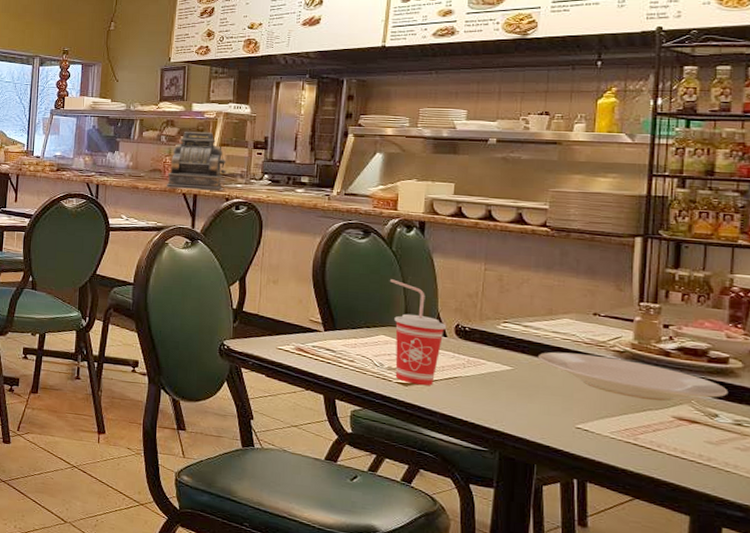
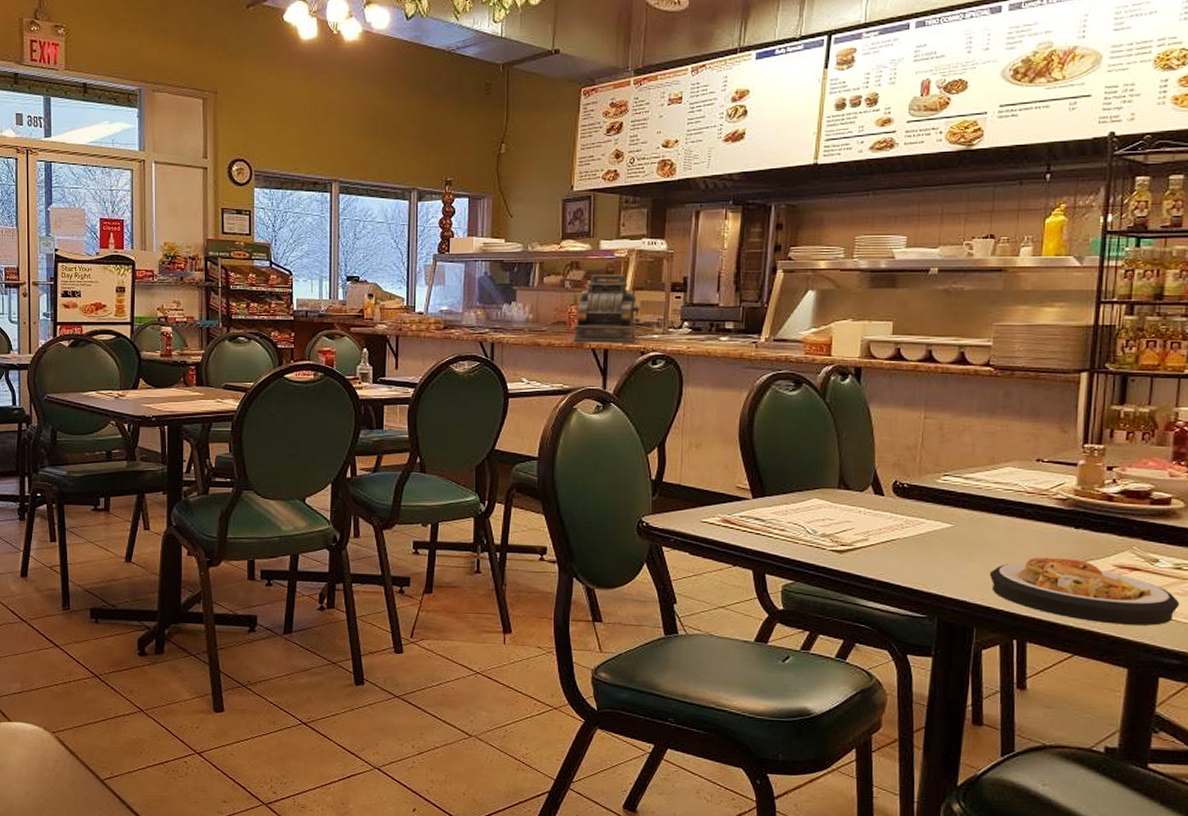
beverage cup: present [389,279,447,385] -> none [822,435,885,551]
plate: present [537,351,729,401] -> none [978,504,1170,549]
toast: none [549,403,742,477] -> present [989,557,1180,626]

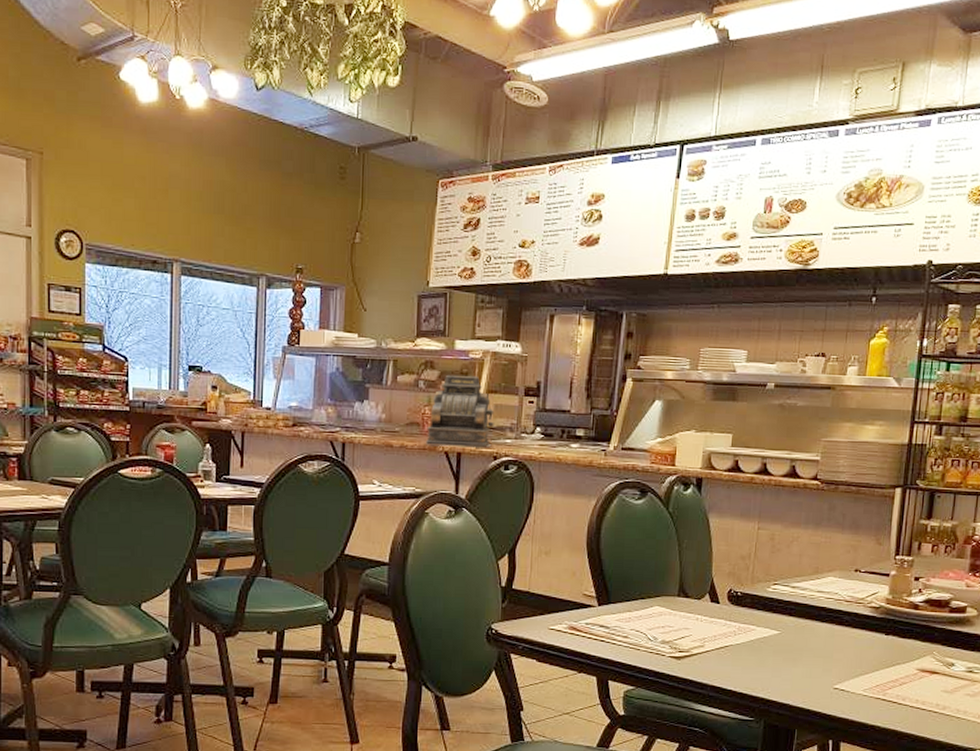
toast: present [989,557,1180,626] -> none [810,662,970,724]

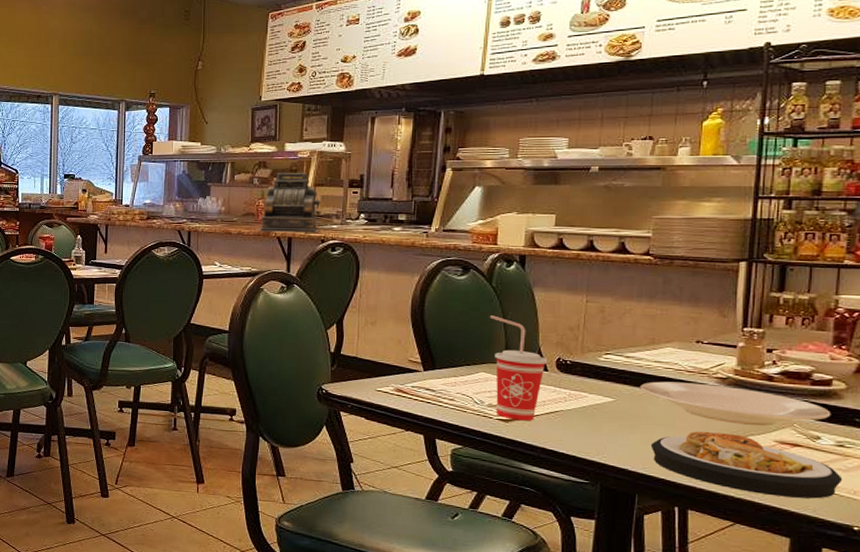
beverage cup: none [665,544,720,657] -> present [489,315,548,421]
plate: none [803,612,964,654] -> present [639,381,831,426]
toast: none [810,662,970,724] -> present [650,431,843,499]

